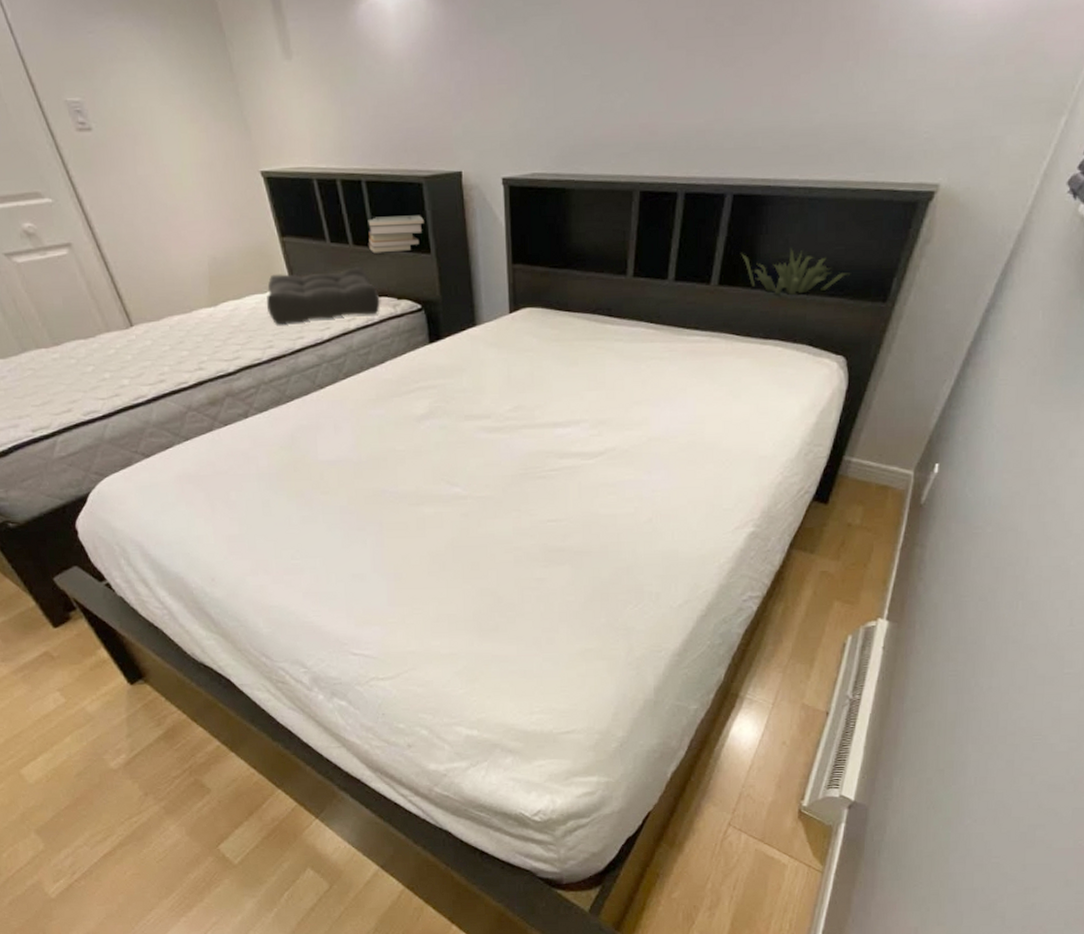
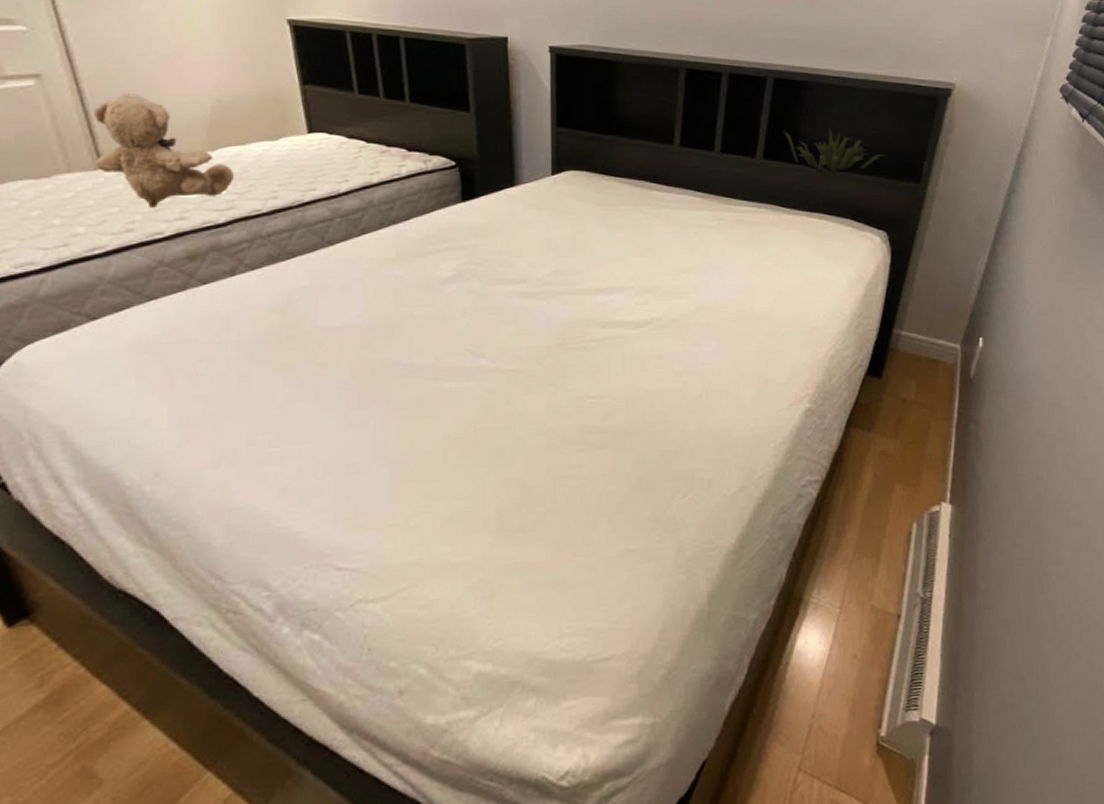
teddy bear: none [116,255,236,360] -> present [93,92,234,207]
seat cushion: present [266,267,380,325] -> none [275,120,410,175]
books: present [368,215,424,254] -> none [401,72,465,109]

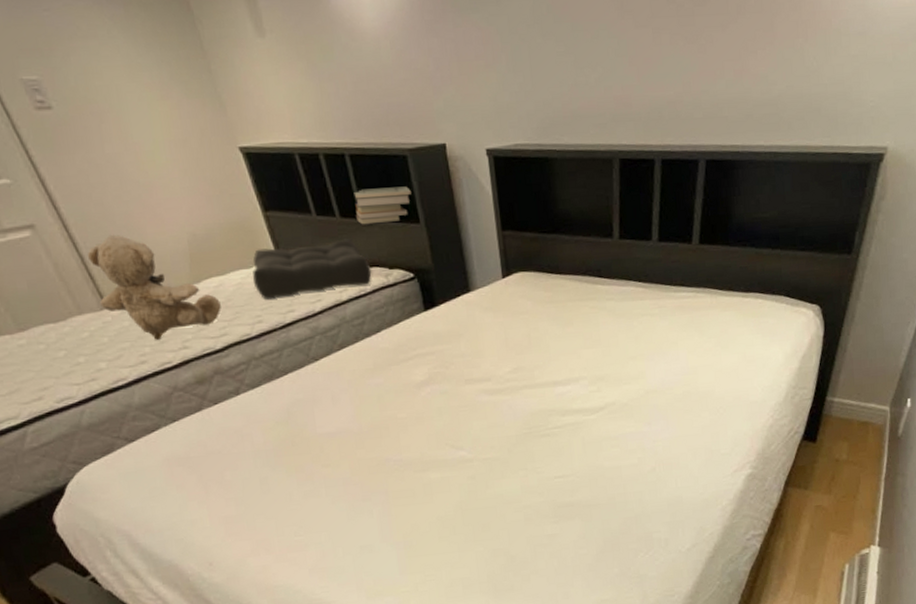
seat cushion: none [275,120,410,175] -> present [252,238,372,299]
books: none [401,72,465,109] -> present [354,186,411,225]
plant: present [783,129,886,172] -> none [717,208,818,251]

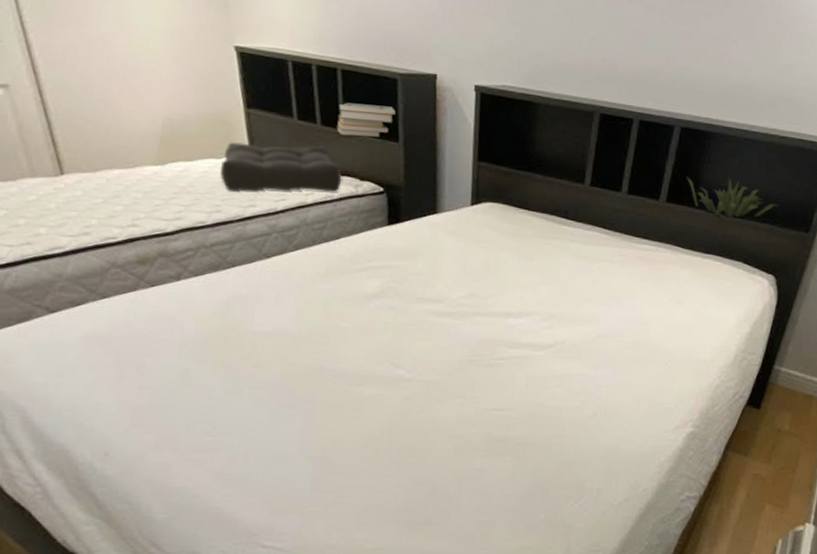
teddy bear: present [87,234,221,340] -> none [55,105,182,214]
plant: none [717,208,818,251] -> present [686,177,780,218]

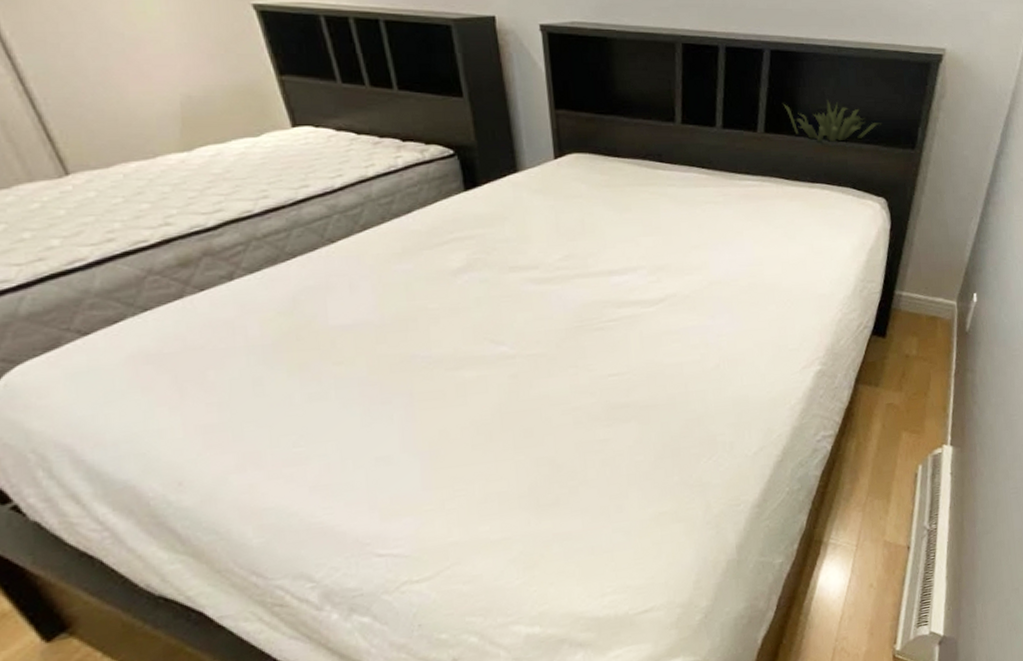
seat cushion: present [219,142,342,192] -> none [259,109,405,172]
books: present [336,102,395,138] -> none [387,57,454,96]

